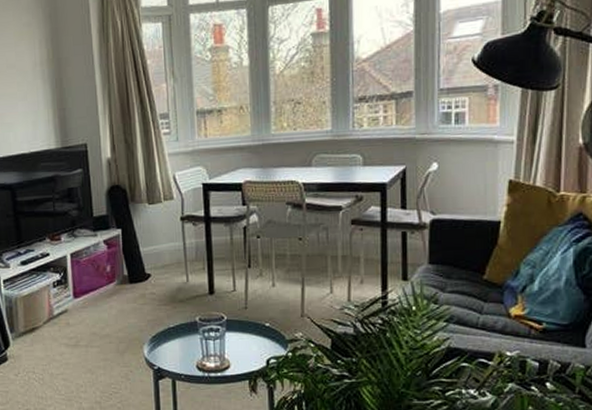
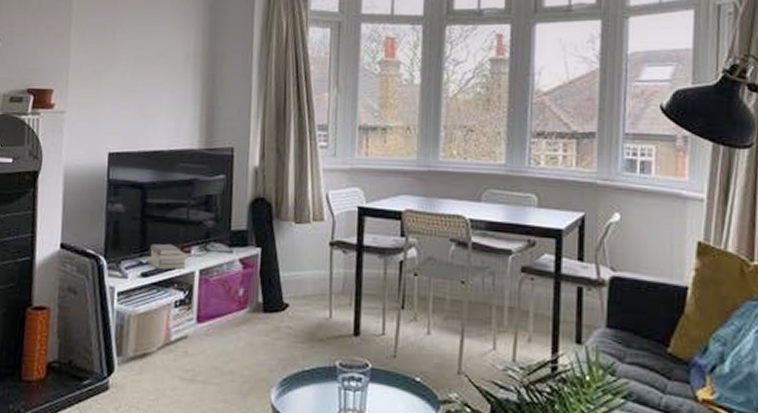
books: none [24,234,59,257] -> present [146,243,188,270]

